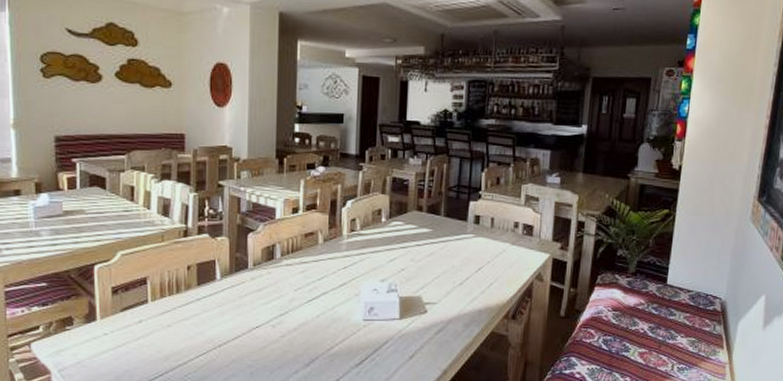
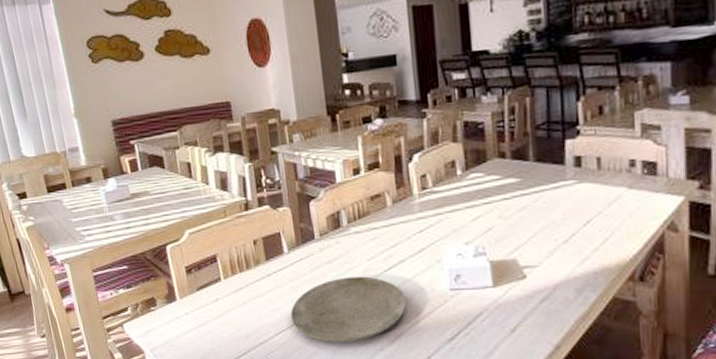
plate: none [215,305,324,365] -> present [291,276,406,342]

